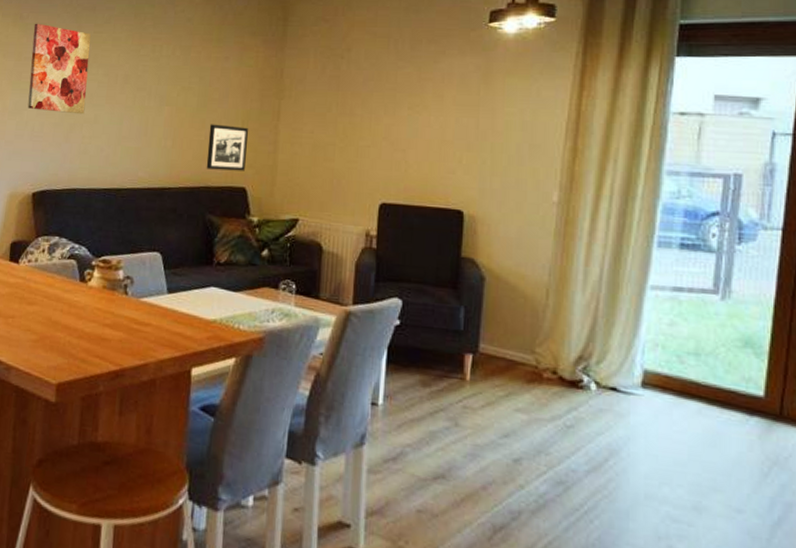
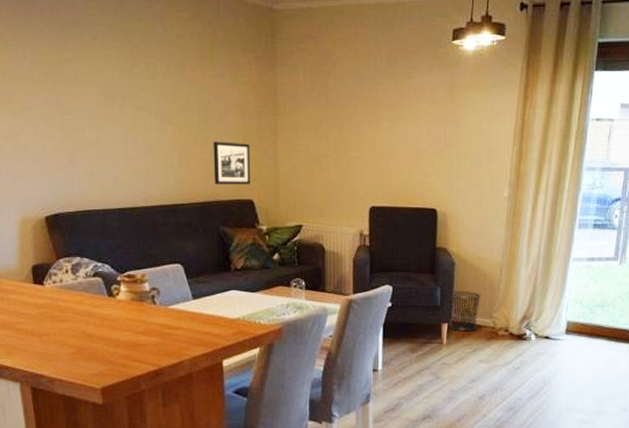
wall art: present [27,23,91,115] -> none [14,39,86,136]
waste bin: none [475,312,520,368] -> present [450,290,482,332]

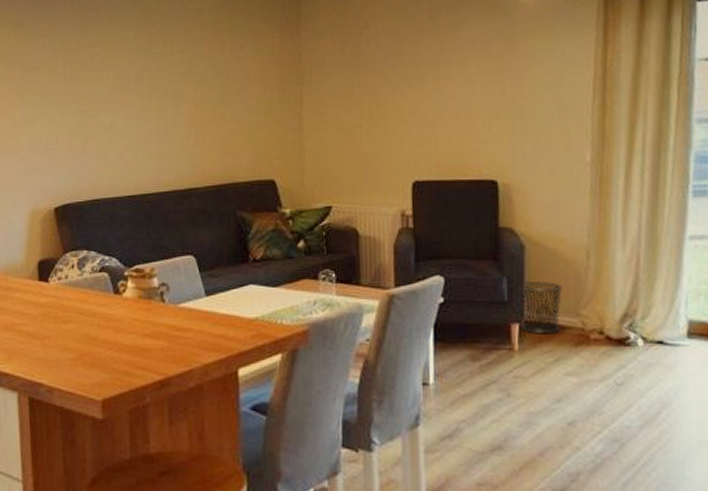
picture frame: present [213,141,250,185] -> none [231,117,272,165]

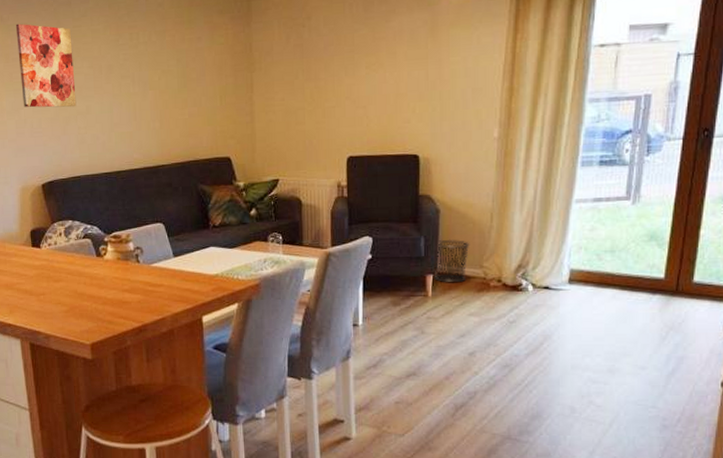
wall art: none [36,29,100,122] -> present [15,23,77,108]

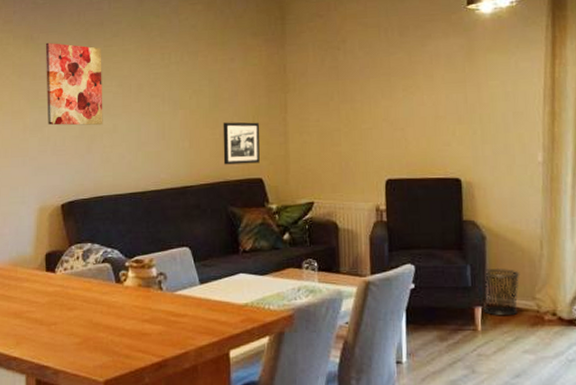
picture frame: none [191,102,227,144] -> present [223,122,260,165]

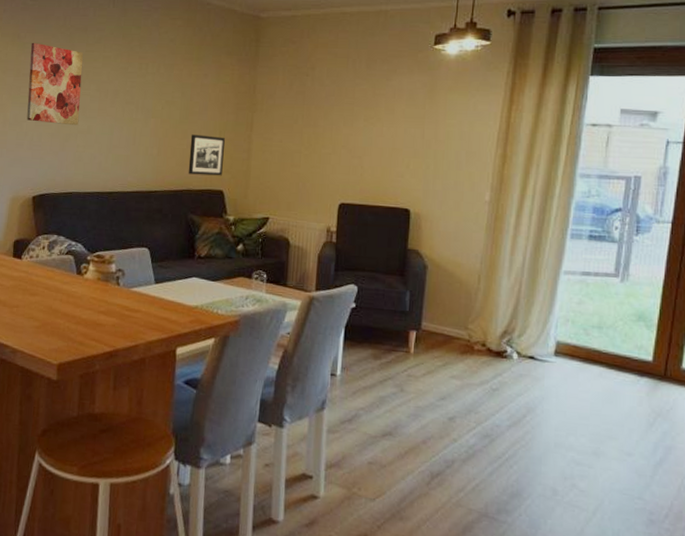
waste bin: present [484,268,520,316] -> none [418,295,456,342]

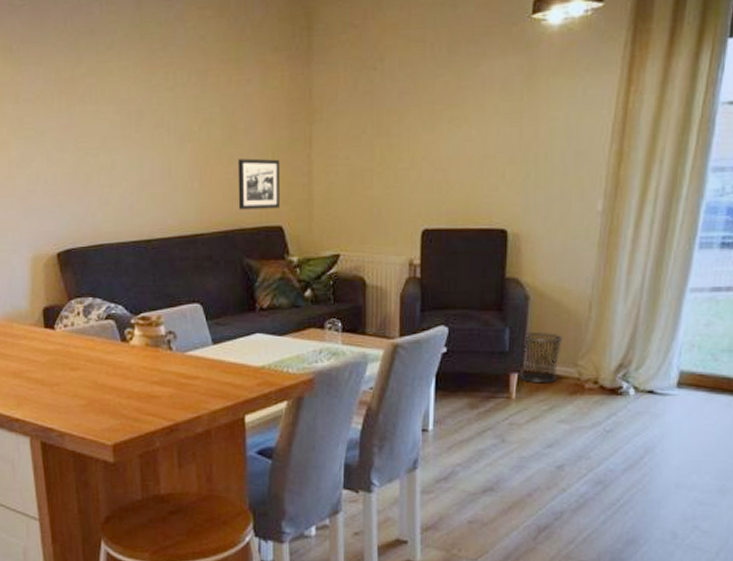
wall art: present [26,42,83,126] -> none [27,56,100,161]
waste bin: none [418,295,456,342] -> present [520,331,564,384]

